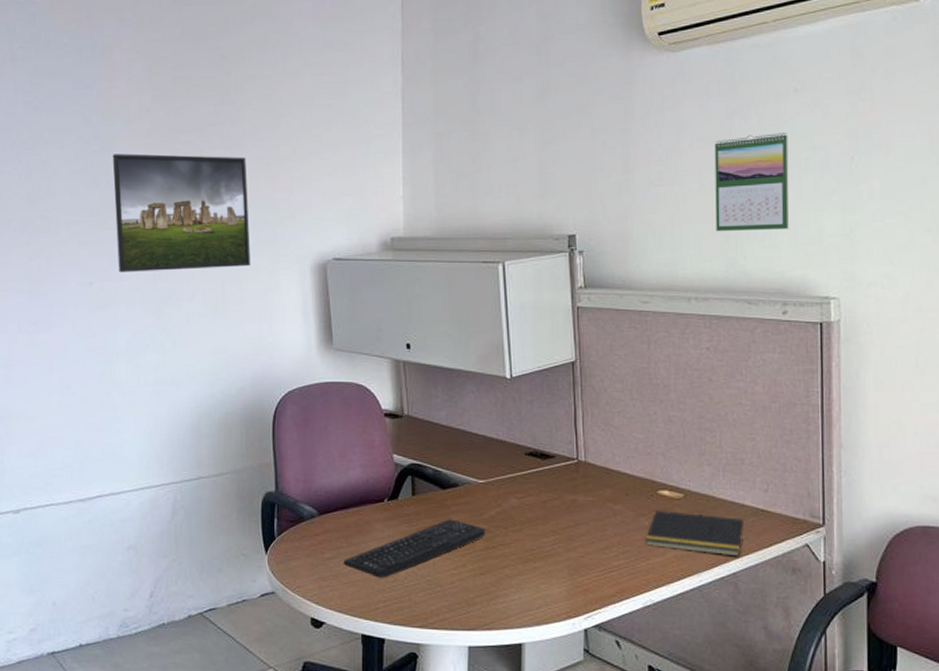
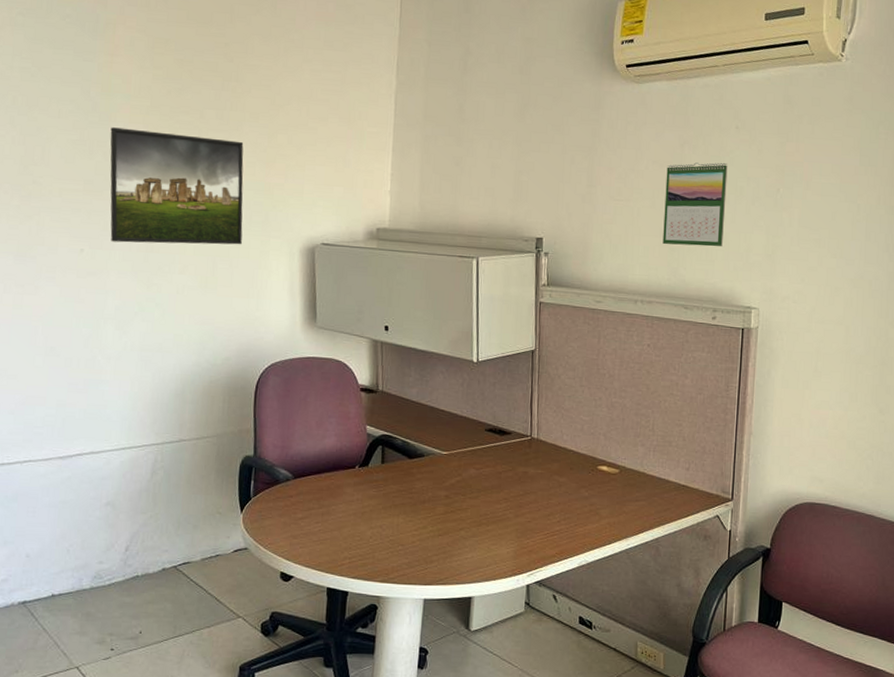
keyboard: present [343,519,485,578] -> none [314,485,445,537]
notepad: present [646,511,743,557] -> none [584,484,667,525]

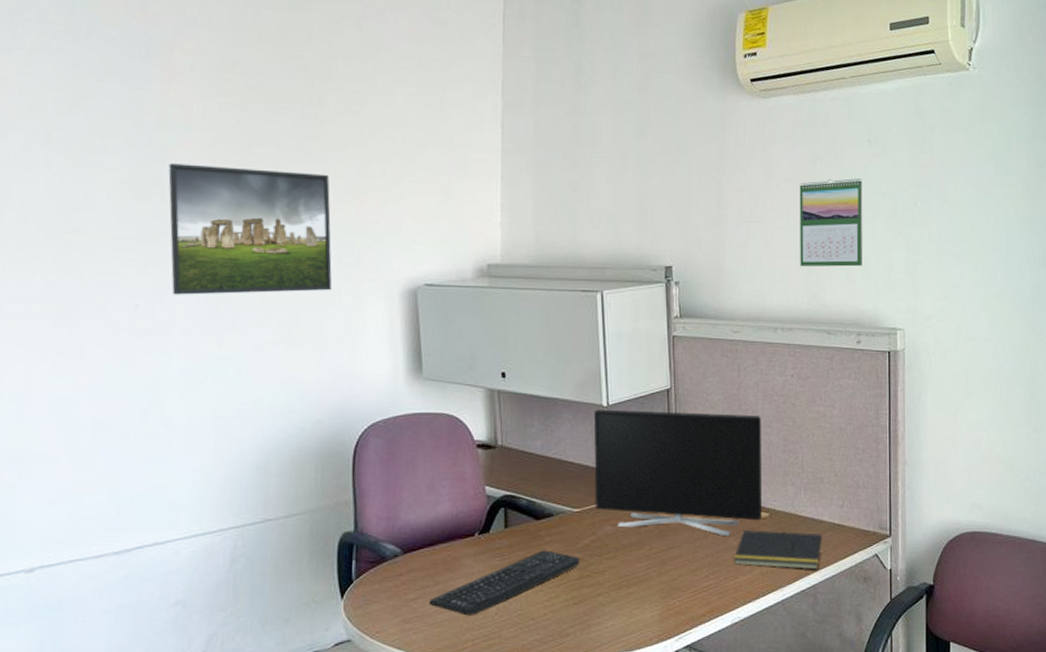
keyboard: none [314,485,445,537] -> present [428,550,579,616]
monitor: none [462,364,617,488] -> present [593,409,763,537]
notepad: none [584,484,667,525] -> present [734,530,822,570]

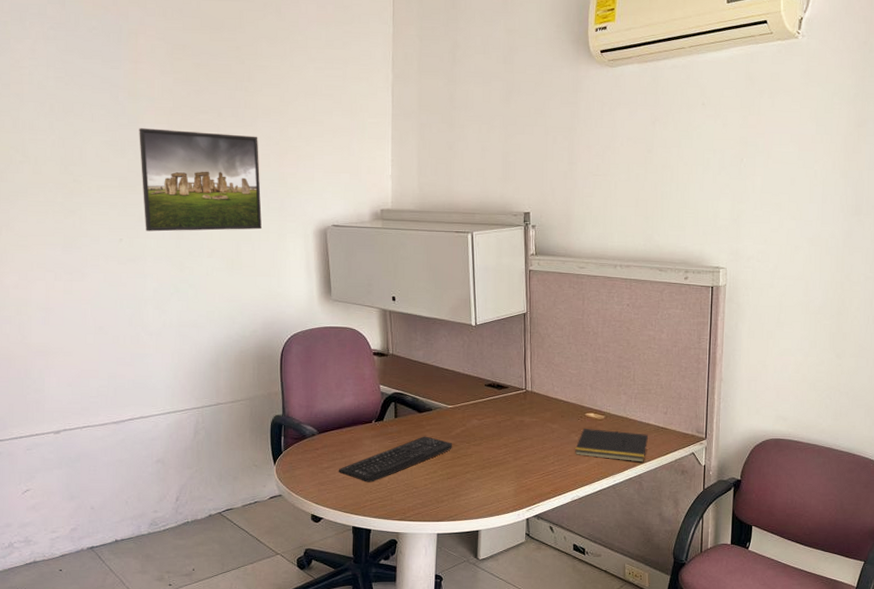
monitor: present [593,409,763,537] -> none [464,328,601,433]
calendar: present [799,178,863,267] -> none [638,136,696,214]

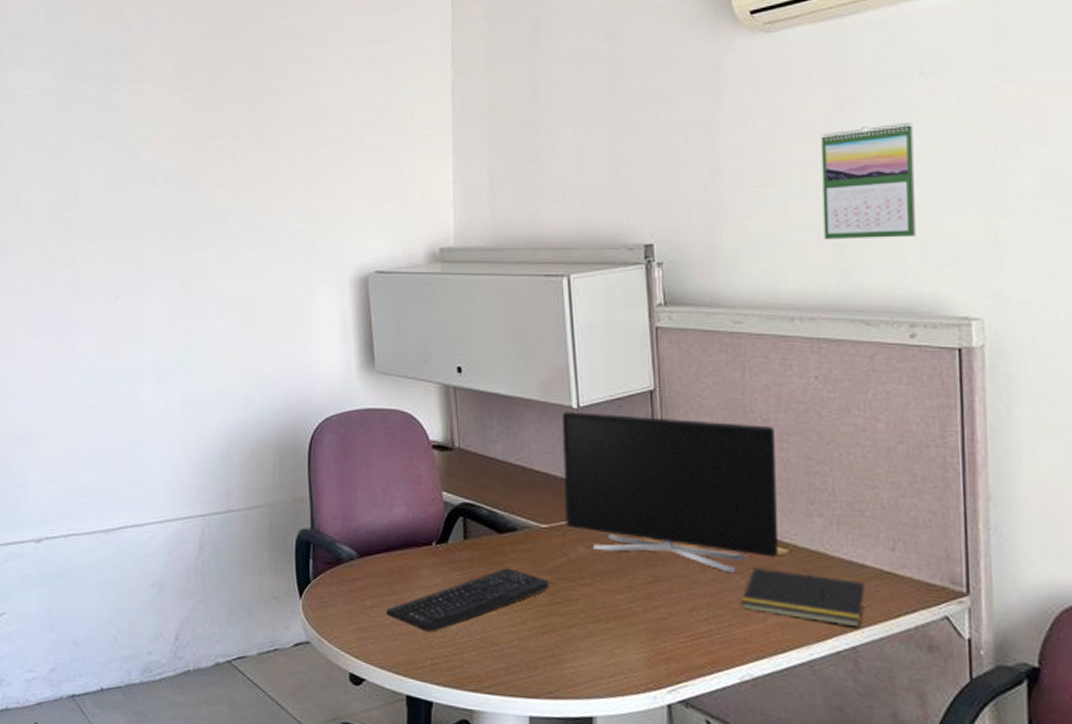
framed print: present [139,128,262,232] -> none [141,159,285,286]
monitor: none [464,328,601,433] -> present [561,411,779,574]
calendar: none [638,136,696,214] -> present [821,122,916,239]

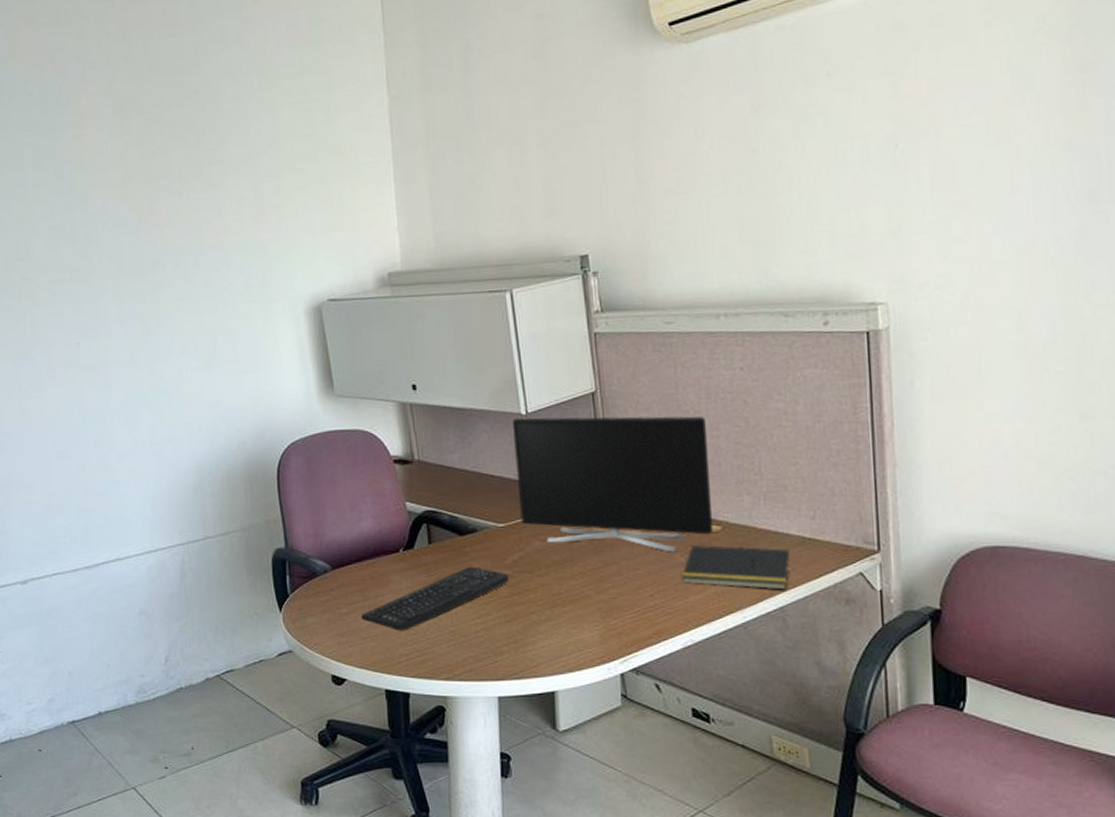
calendar: present [821,122,916,239] -> none [738,122,827,239]

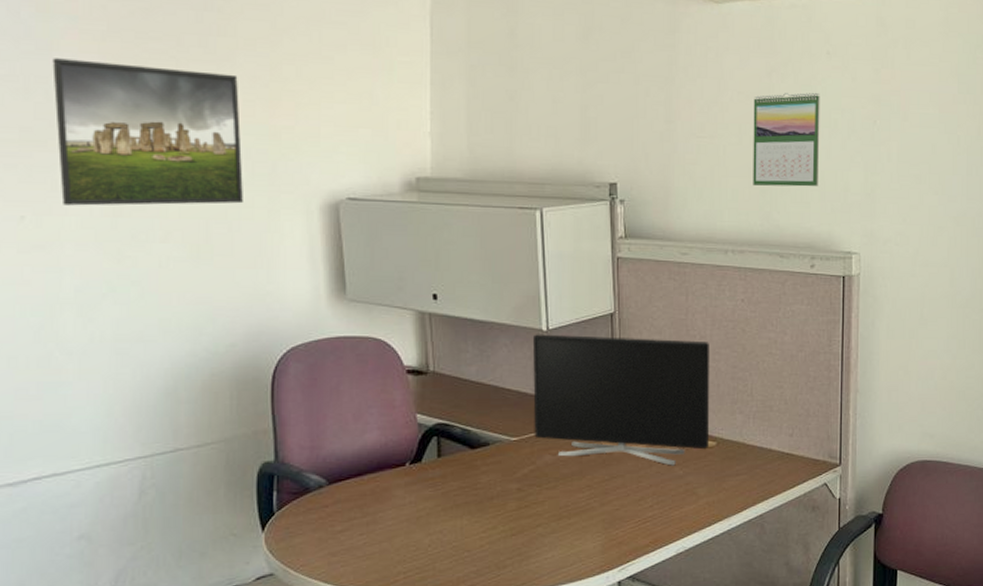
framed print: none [89,198,241,331] -> present [52,58,243,206]
keyboard: present [360,566,509,631] -> none [357,480,517,548]
notepad: present [682,545,790,590] -> none [680,459,770,499]
calendar: none [738,122,827,239] -> present [753,92,820,187]

